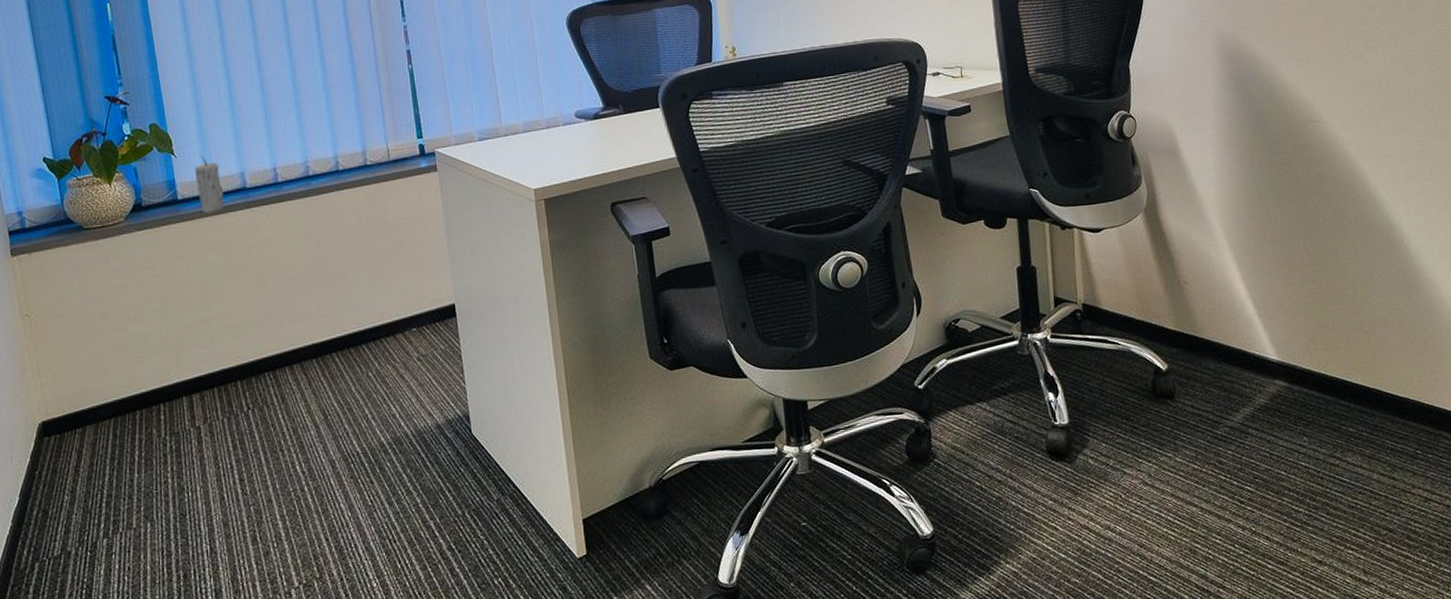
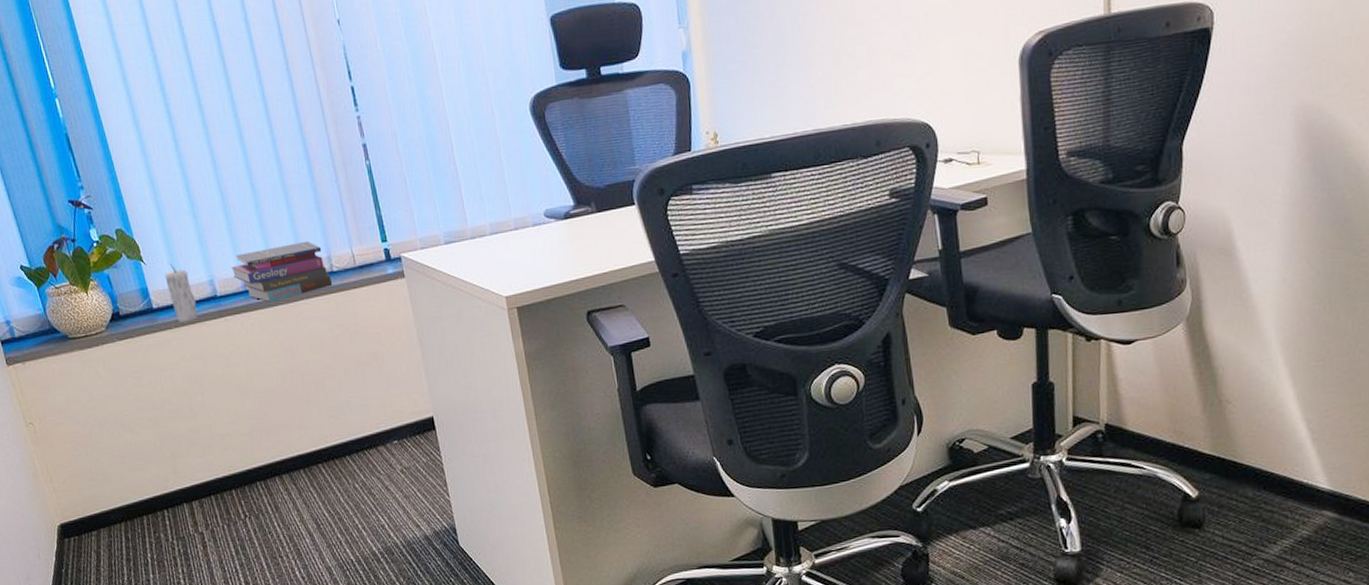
books: none [264,136,365,195] -> present [231,240,333,303]

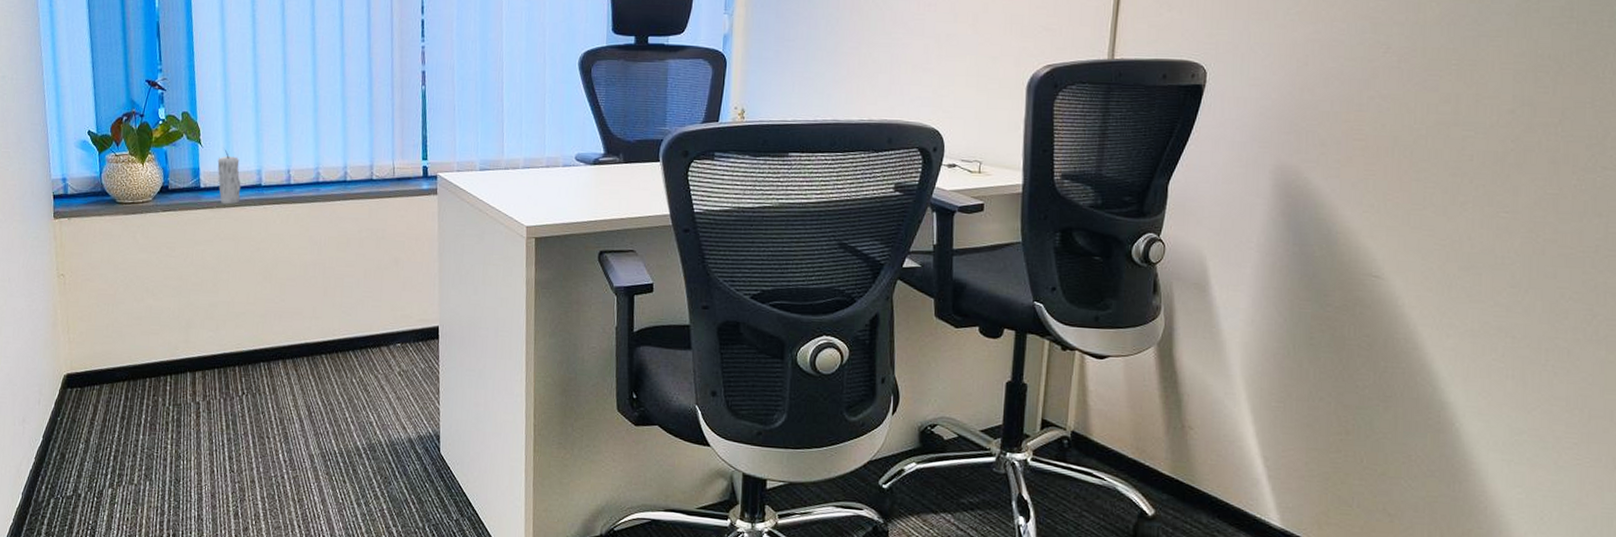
books: present [231,240,333,303] -> none [280,148,370,199]

